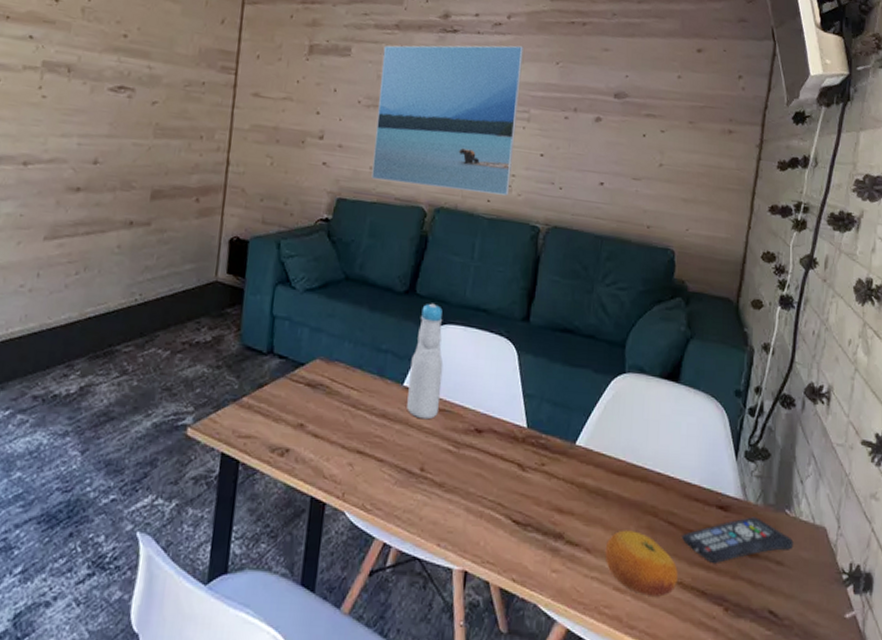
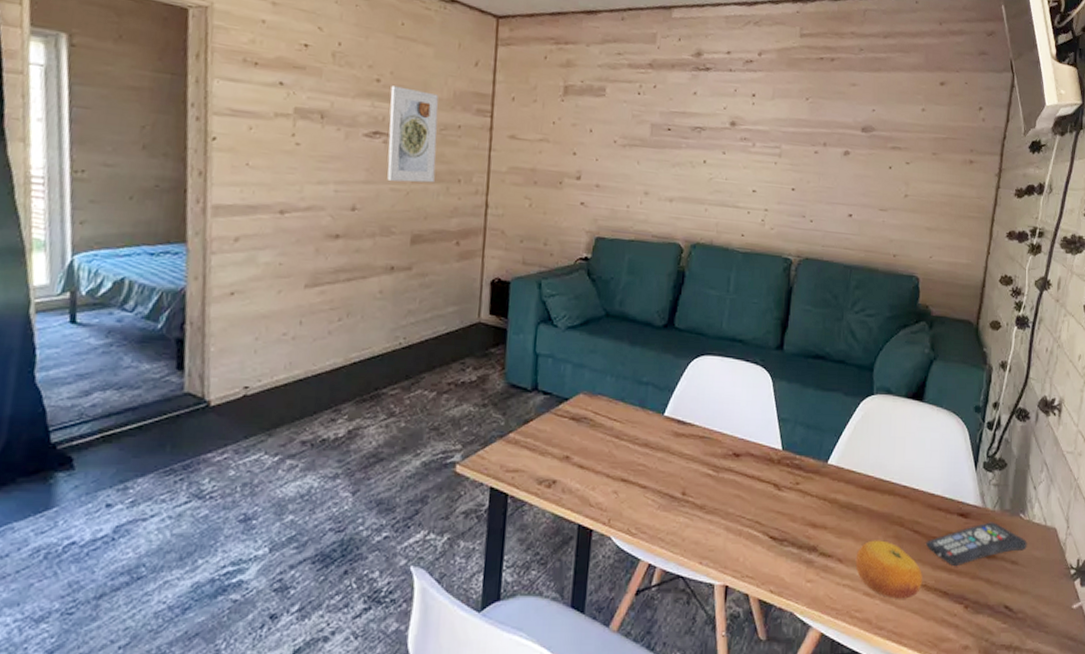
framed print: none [130,41,184,139] -> present [387,85,439,183]
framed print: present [371,45,523,196] -> none [629,82,774,230]
bottle: present [407,303,444,420] -> none [668,336,702,447]

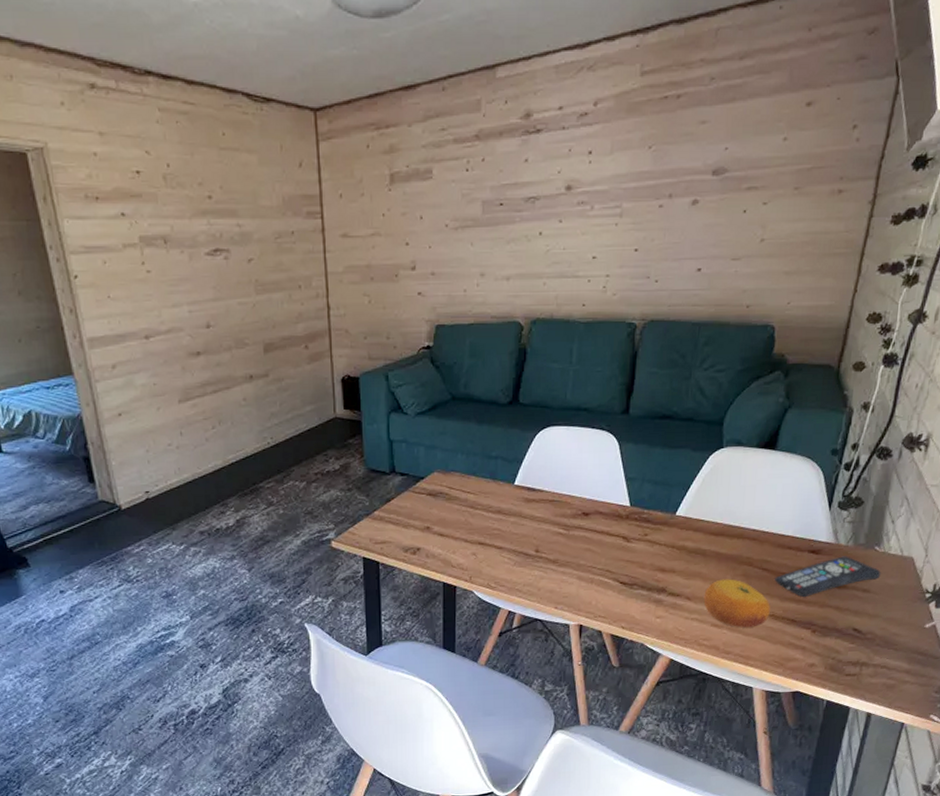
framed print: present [387,85,439,183] -> none [223,200,277,295]

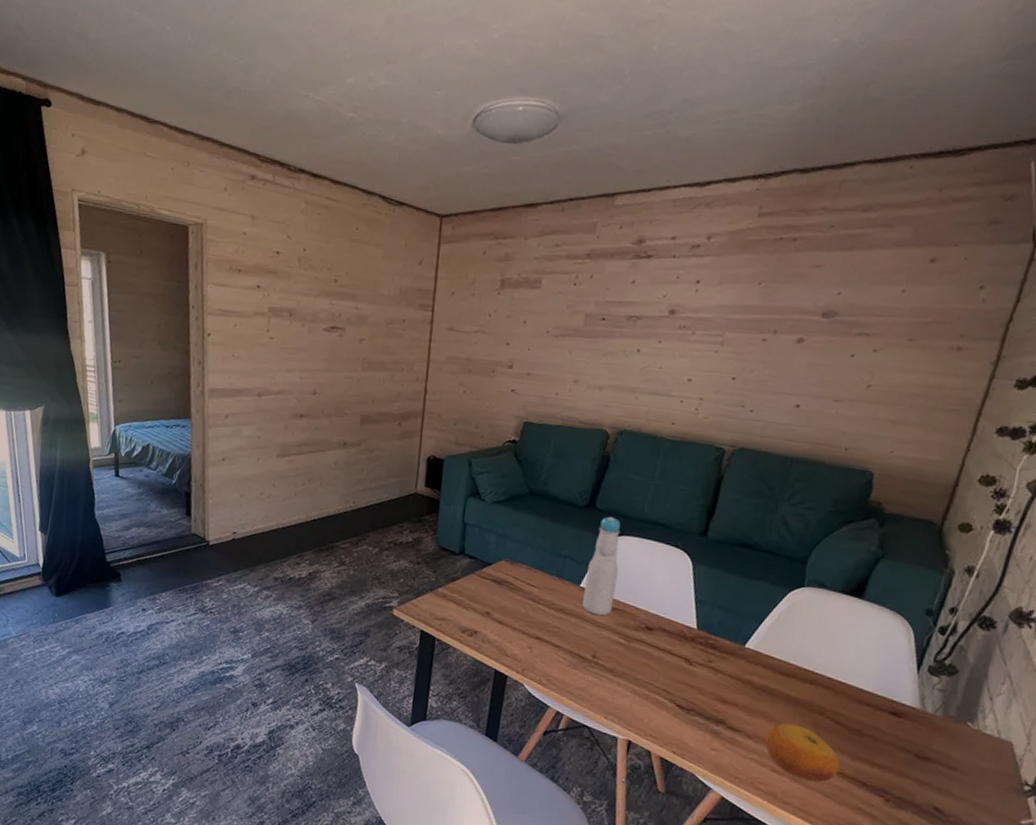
bottle: none [519,409,550,511] -> present [582,516,621,616]
remote control: present [775,556,881,597] -> none [847,725,972,761]

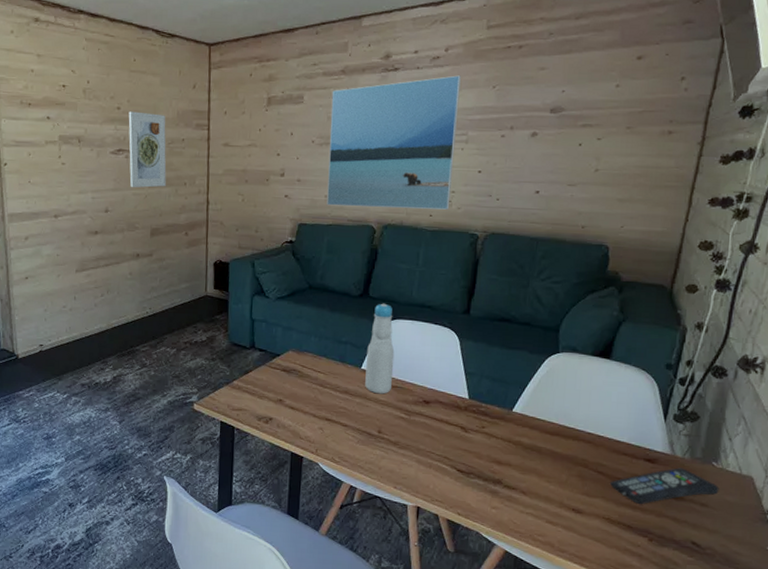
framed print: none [342,285,386,371] -> present [128,111,167,188]
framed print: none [557,267,723,419] -> present [327,75,461,210]
fruit: present [765,723,840,782] -> none [539,477,606,529]
remote control: none [847,725,972,761] -> present [610,468,719,504]

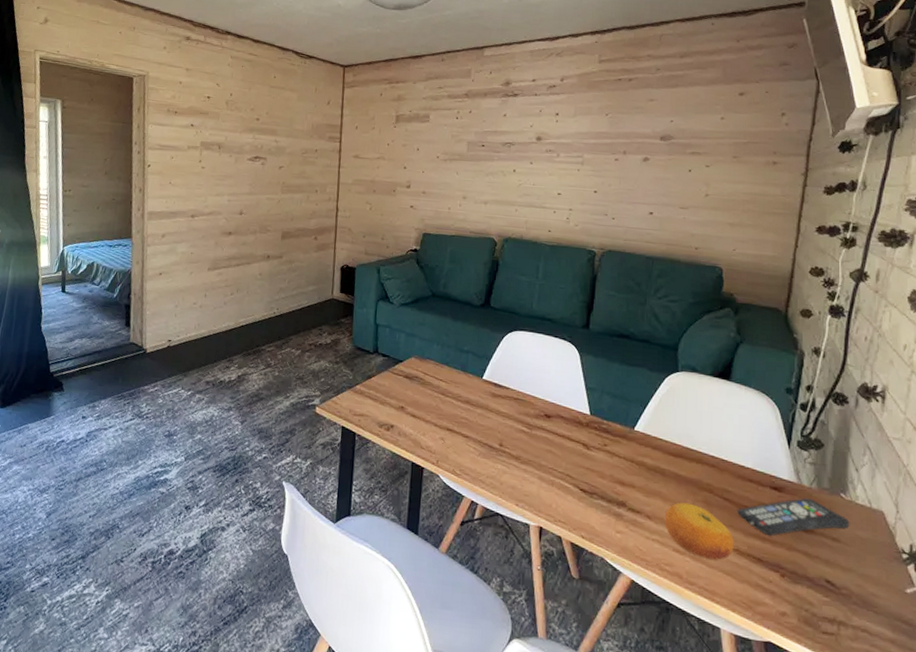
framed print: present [128,111,167,188] -> none [264,122,301,193]
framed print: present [327,75,461,210] -> none [450,103,576,226]
bottle: present [365,303,395,394] -> none [486,314,516,406]
fruit: none [539,477,606,529] -> present [664,502,734,560]

